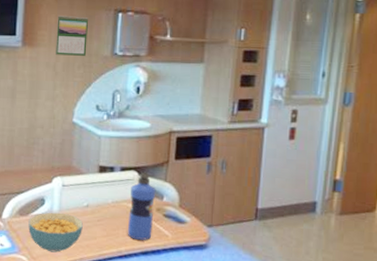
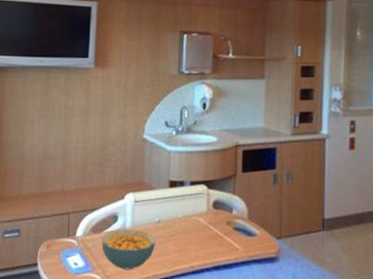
calendar: present [56,16,88,56] -> none [126,38,156,75]
water bottle: present [128,173,156,240] -> none [200,186,226,254]

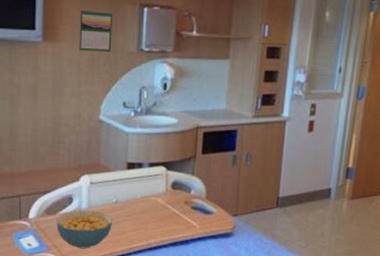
calendar: none [126,38,156,75] -> present [79,9,112,52]

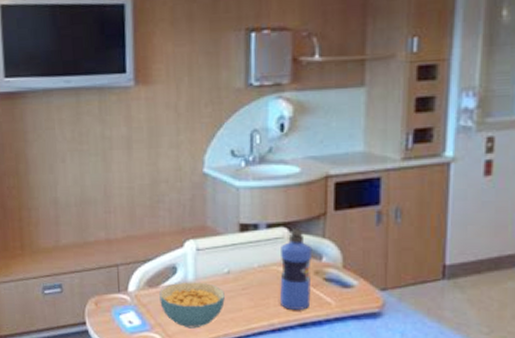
calendar: present [79,9,112,52] -> none [174,42,214,92]
water bottle: none [157,168,184,232] -> present [280,229,313,310]

